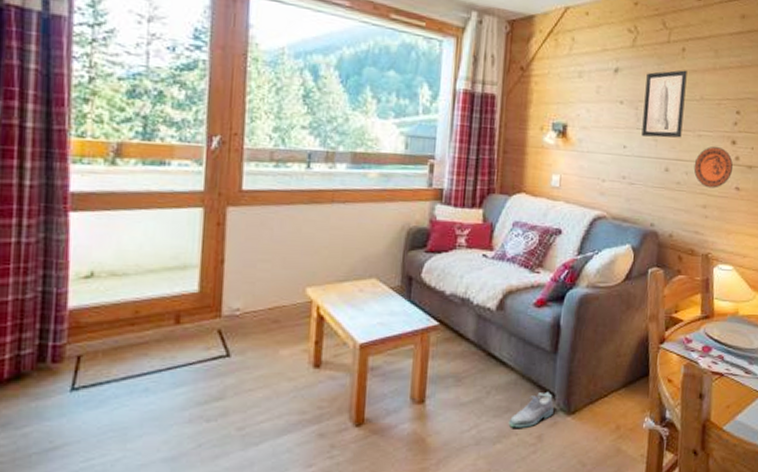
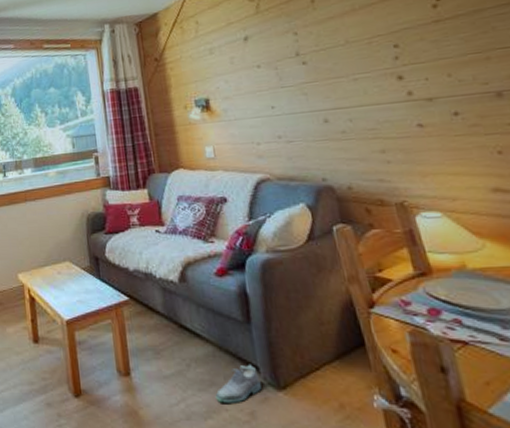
wall art: present [641,70,687,138] -> none [278,19,334,93]
decorative plate: present [693,147,734,188] -> none [356,86,409,131]

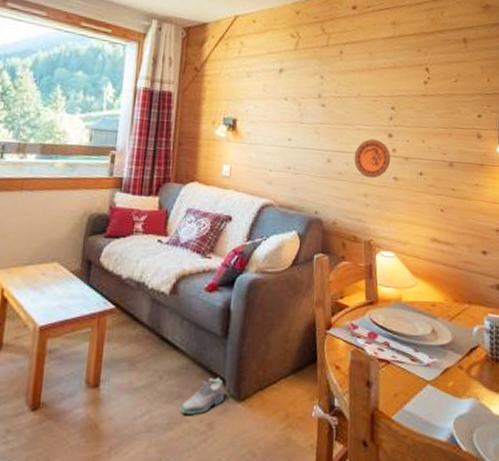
decorative plate: none [356,86,409,131] -> present [354,139,391,178]

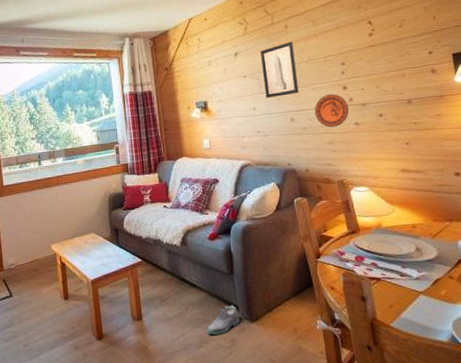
wall art: none [305,70,345,132] -> present [260,41,299,98]

